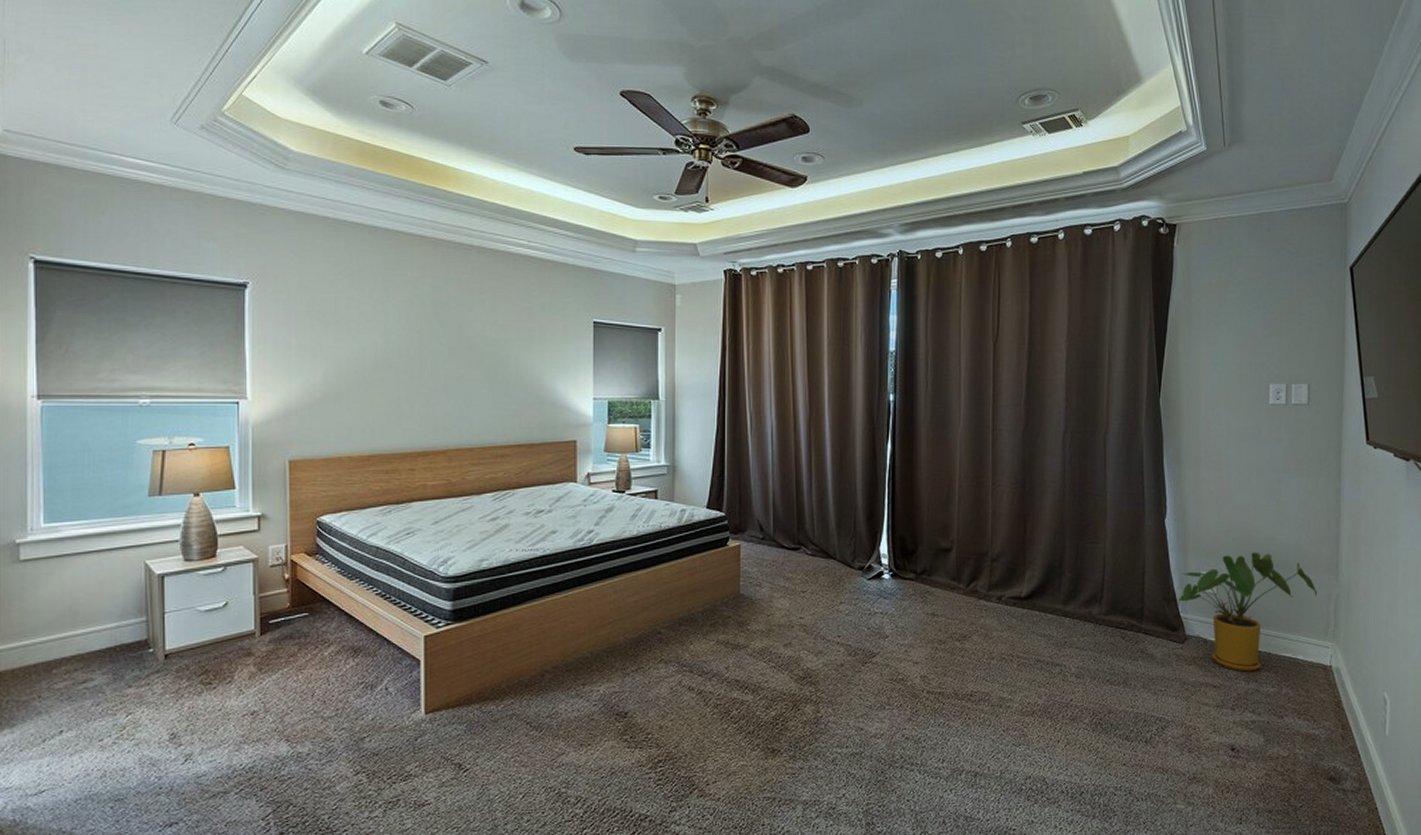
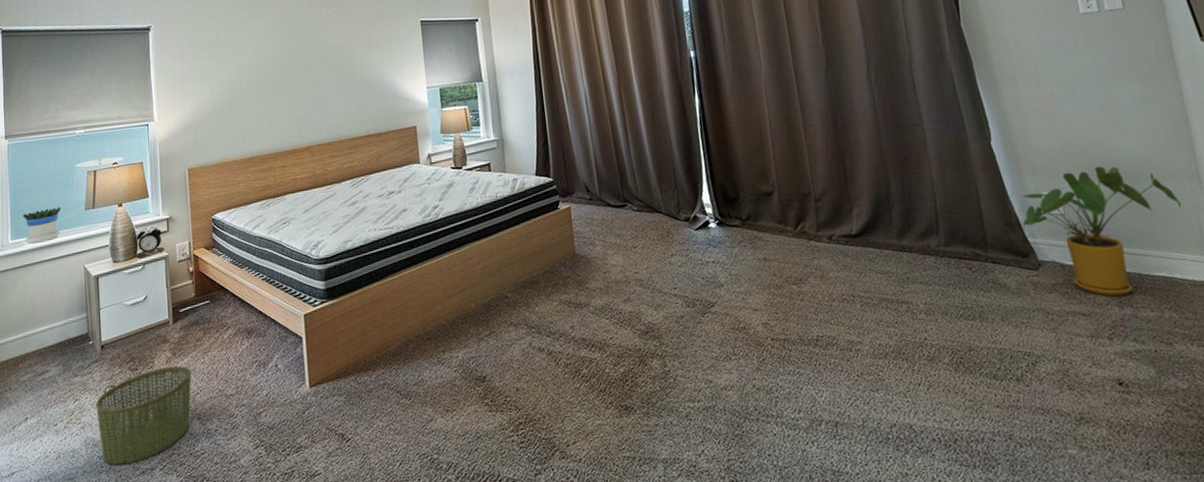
flowerpot: none [61,489,116,531] -> present [23,207,62,245]
basket: none [154,682,281,787] -> present [95,366,192,466]
alarm clock: none [215,523,254,559] -> present [136,226,165,259]

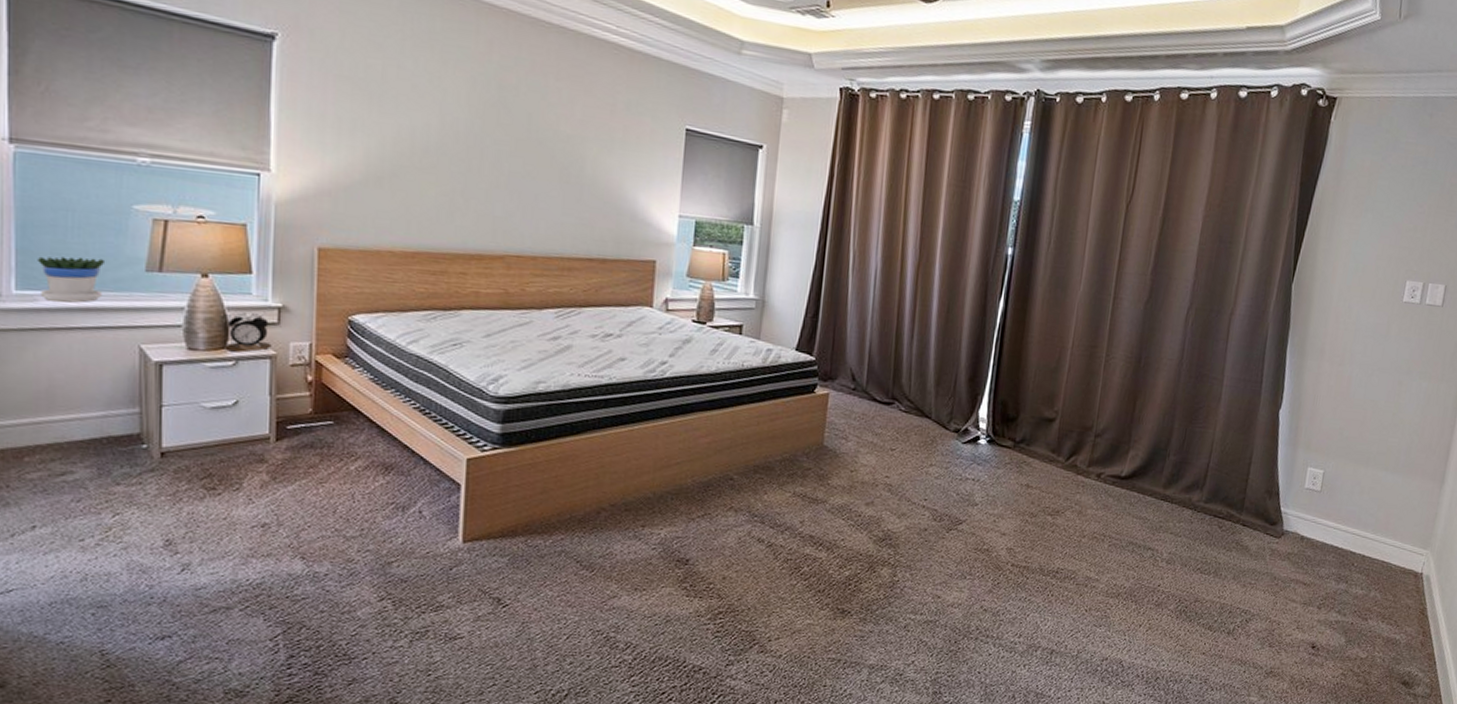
basket: present [95,366,192,466] -> none [146,492,297,599]
house plant: present [1021,166,1182,297] -> none [1280,452,1421,573]

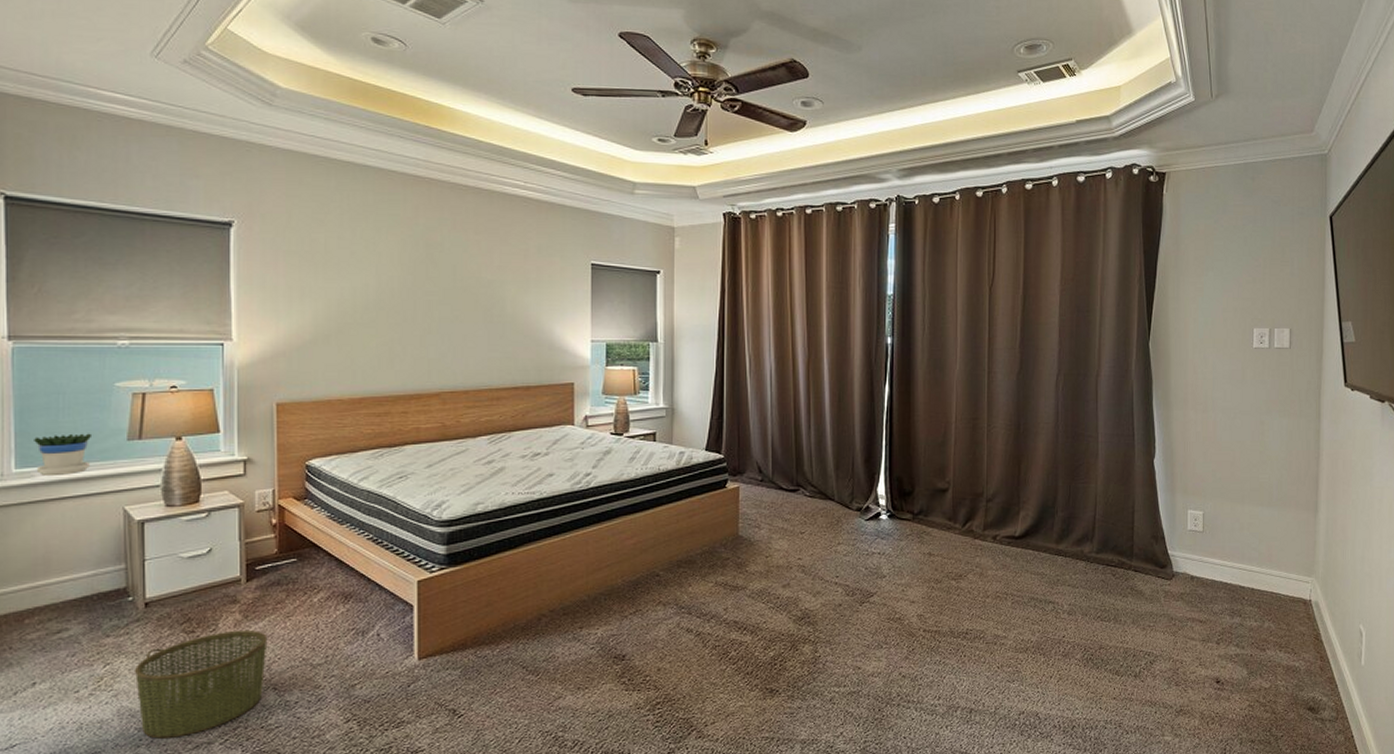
basket: none [146,492,297,599] -> present [134,629,268,739]
alarm clock: present [224,313,272,353] -> none [198,468,239,504]

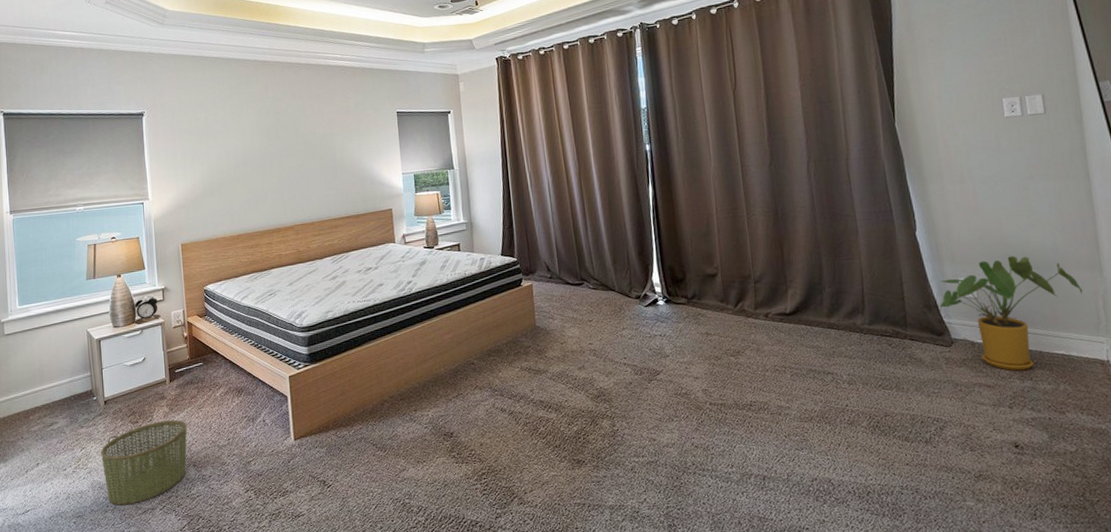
flowerpot: present [34,433,93,477] -> none [29,276,65,310]
alarm clock: none [198,468,239,504] -> present [134,296,161,325]
house plant: none [1165,491,1298,607] -> present [938,256,1083,371]

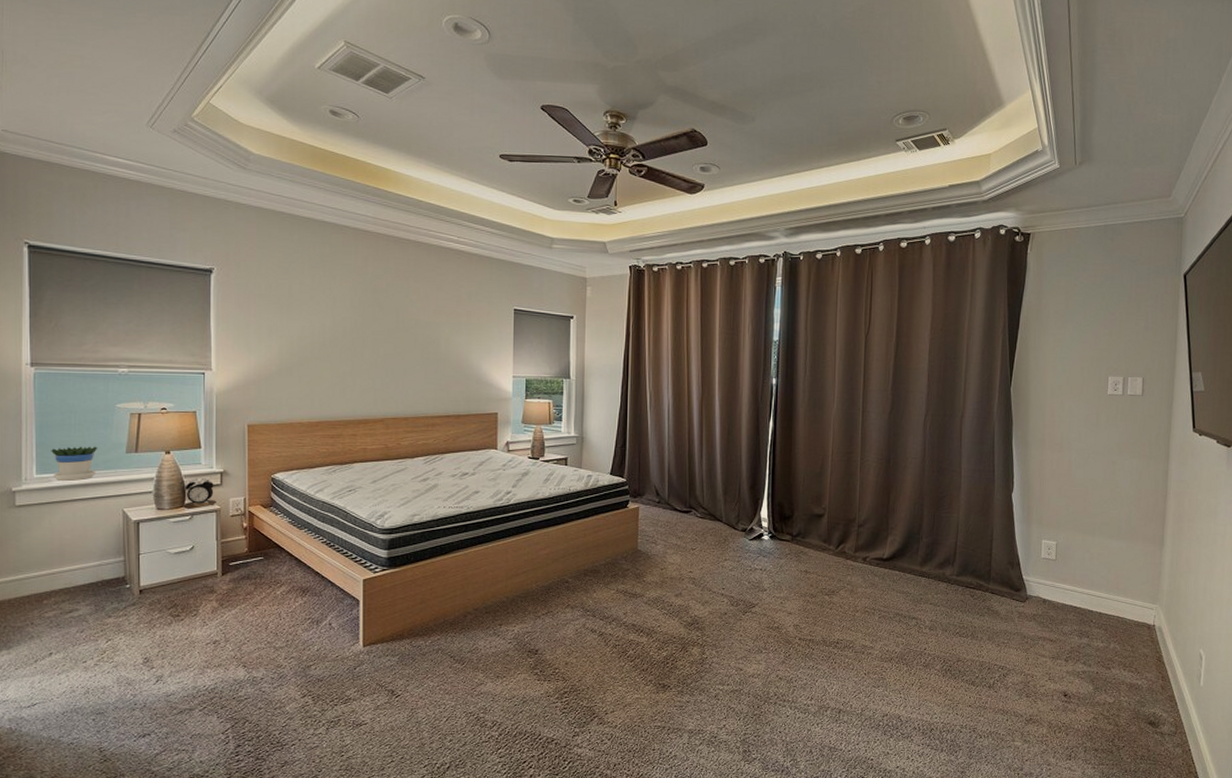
flowerpot: none [29,276,65,310] -> present [51,446,98,482]
basket: present [100,419,187,506] -> none [130,615,239,704]
house plant: present [938,256,1083,371] -> none [1020,524,1145,628]

